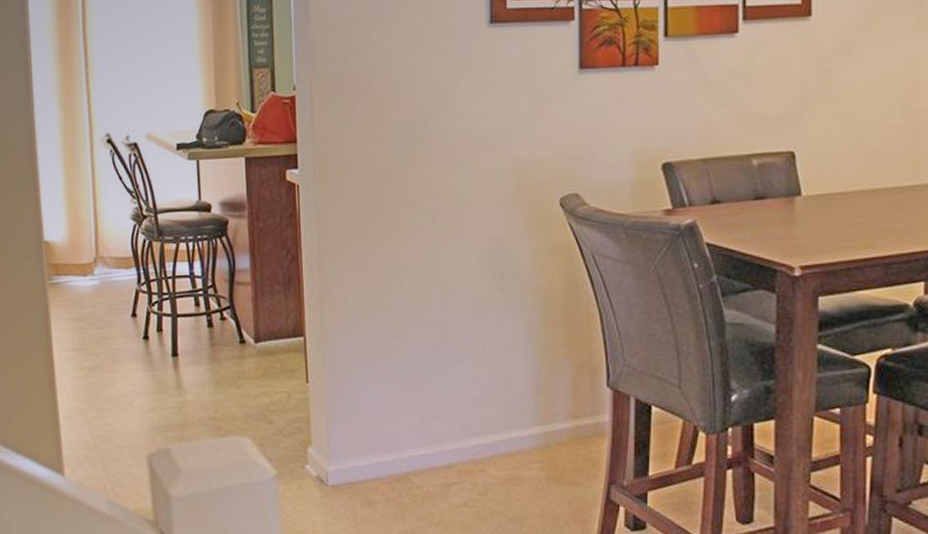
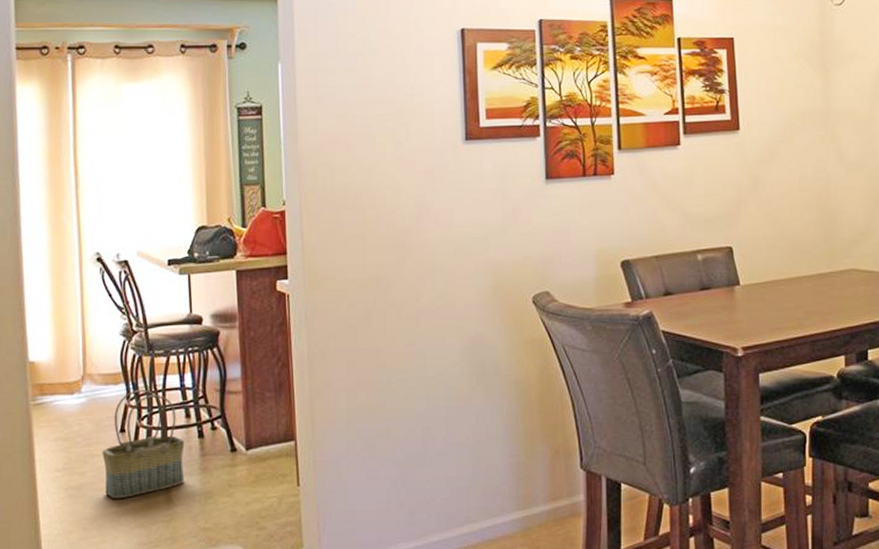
basket: none [115,274,194,383] -> present [102,389,185,499]

